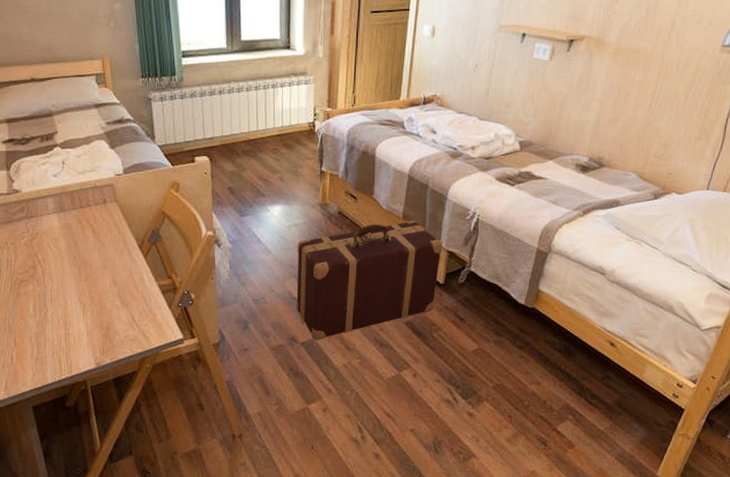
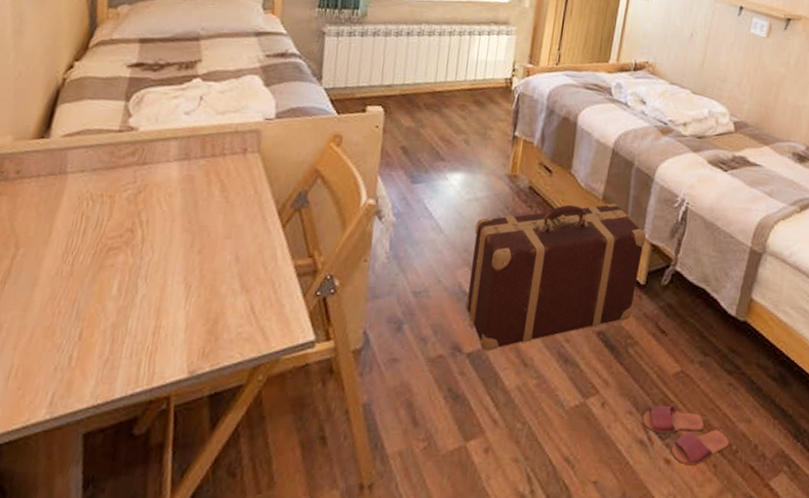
slippers: none [448,375,522,417] -> present [642,406,730,466]

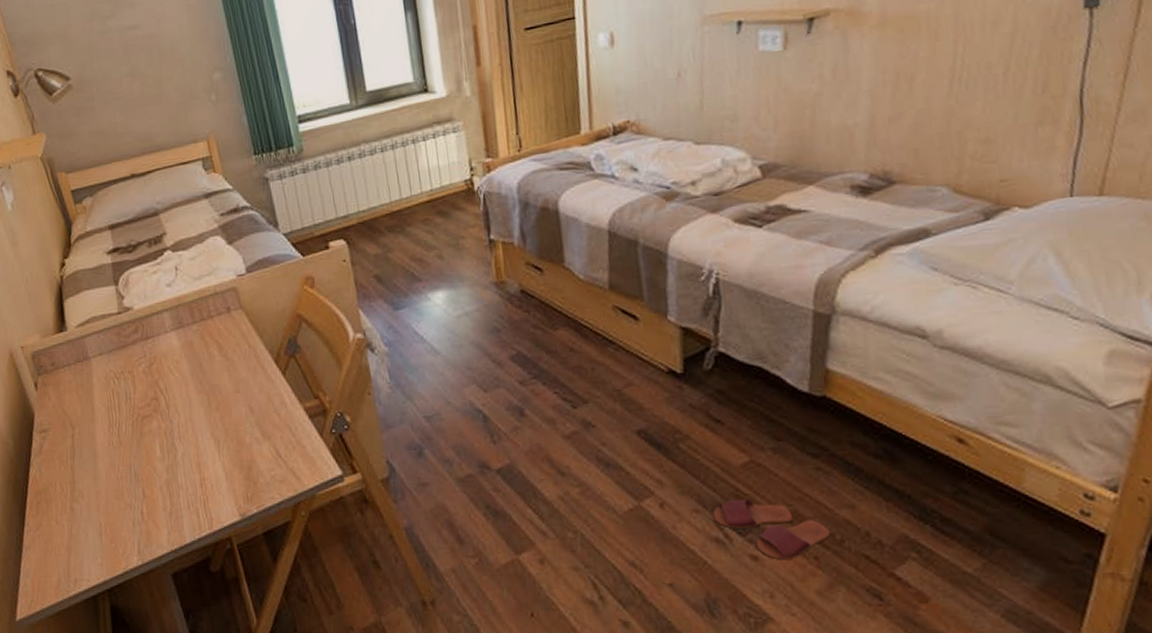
suitcase: present [465,203,646,351] -> none [472,290,674,465]

